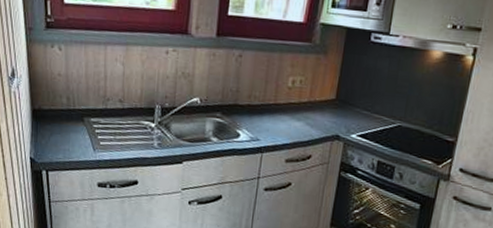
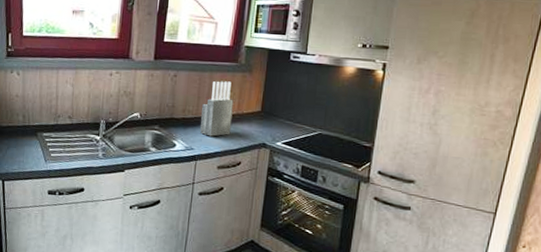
knife block: none [267,63,305,127] -> present [200,81,234,137]

